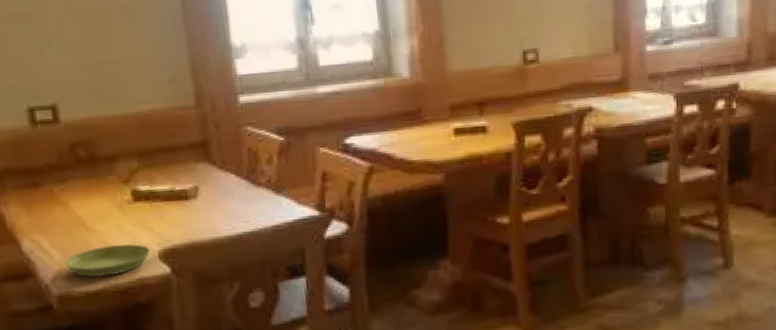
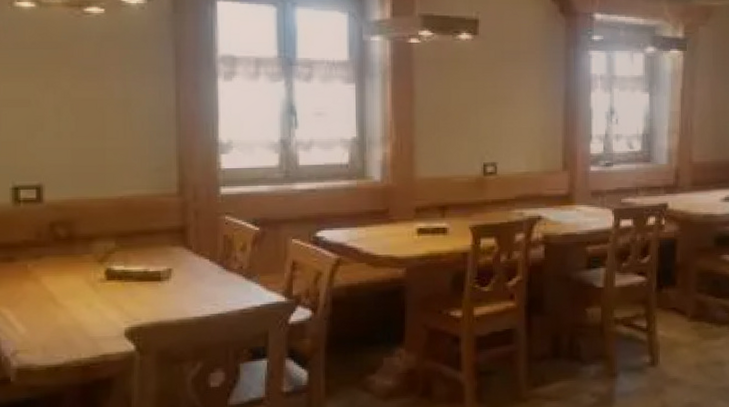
saucer: present [65,244,151,278] -> none [29,321,118,352]

